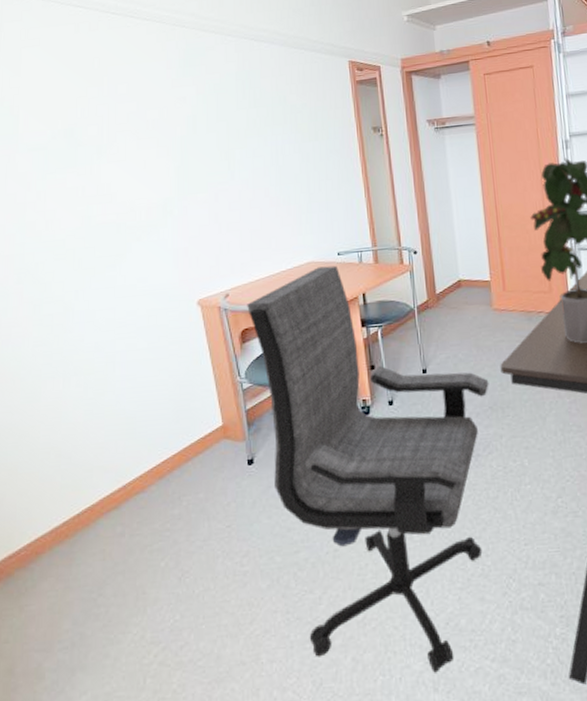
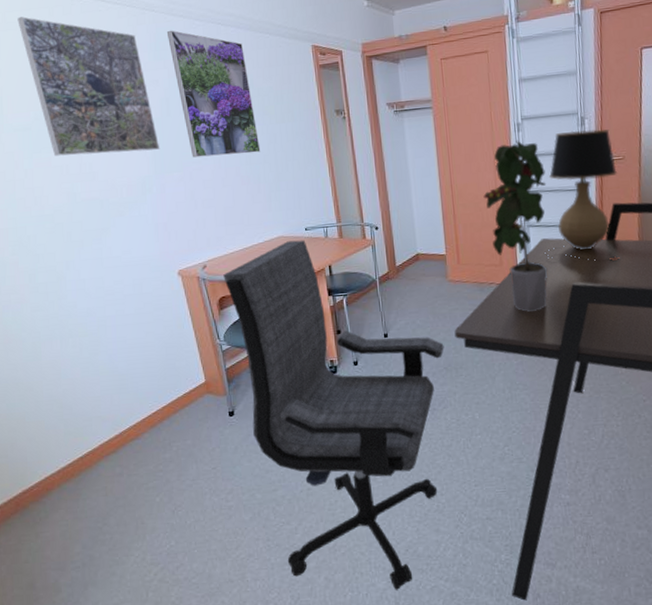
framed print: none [41,33,185,177] -> present [17,16,160,156]
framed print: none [197,46,292,178] -> present [166,30,261,158]

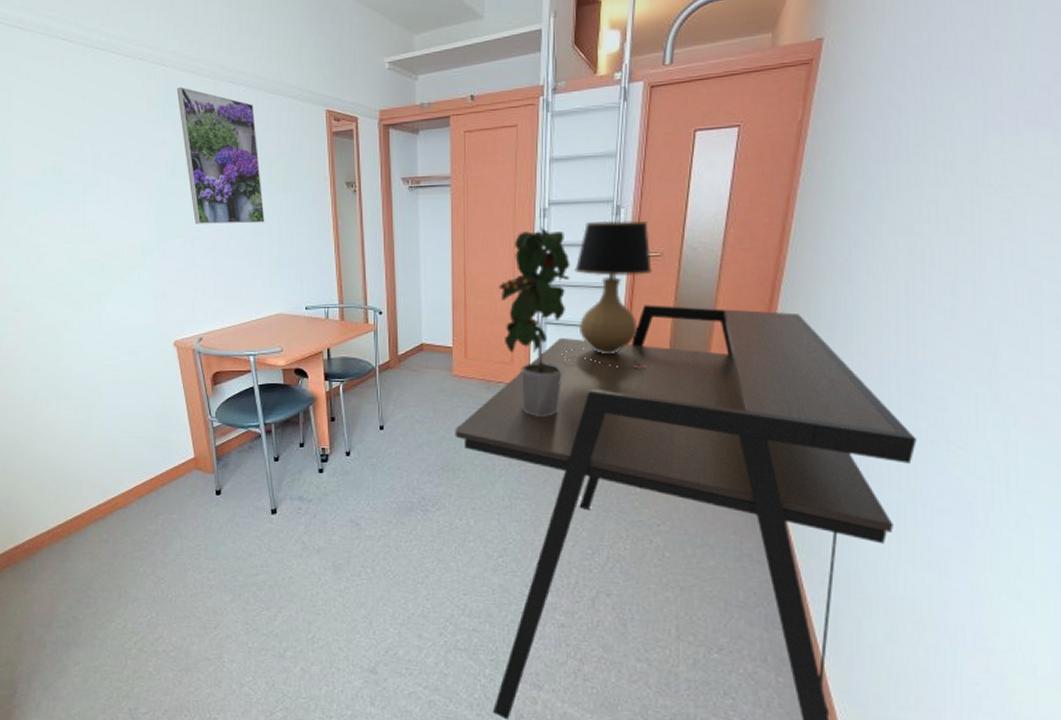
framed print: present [17,16,160,156] -> none [29,66,163,214]
office chair: present [223,240,444,590] -> none [219,319,443,691]

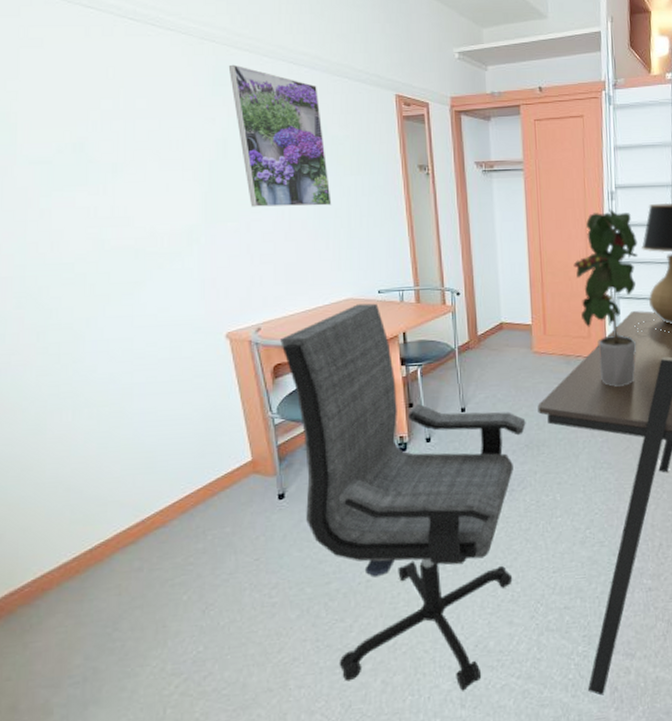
office chair: none [219,319,443,691] -> present [280,303,526,691]

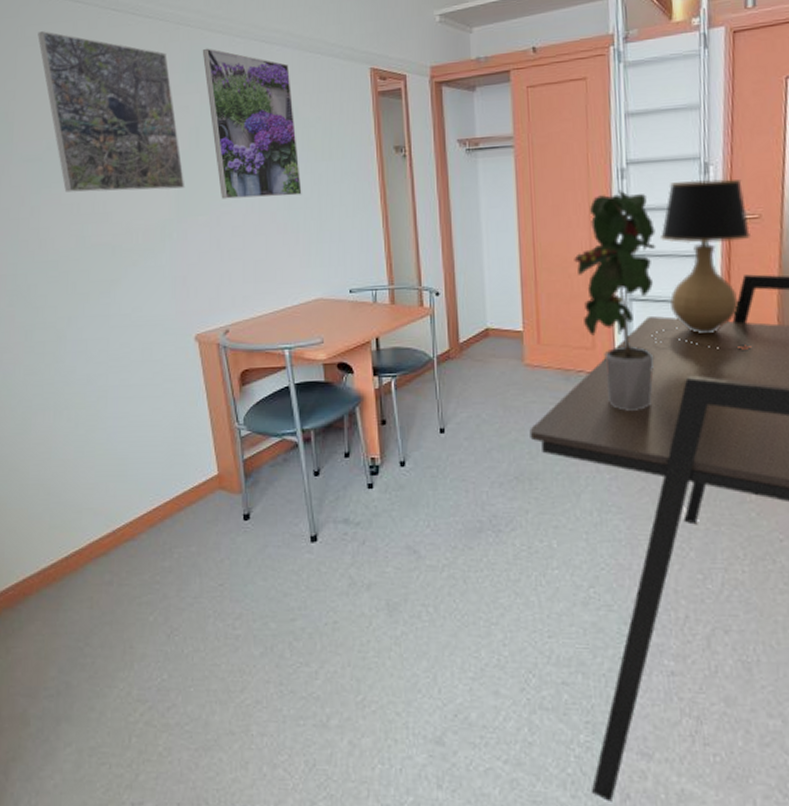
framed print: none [43,33,213,197] -> present [38,31,185,192]
office chair: present [280,303,526,691] -> none [248,304,516,768]

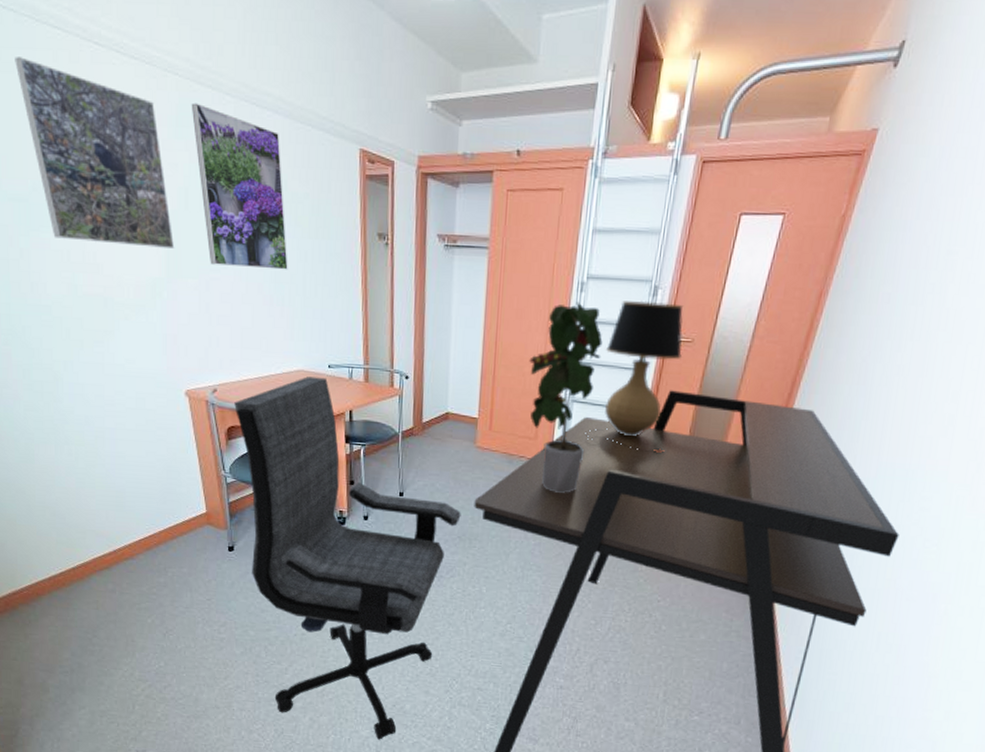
office chair: none [248,304,516,768] -> present [234,376,461,740]

